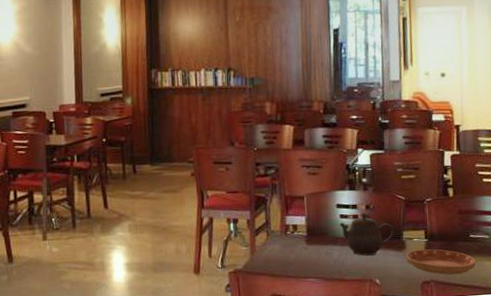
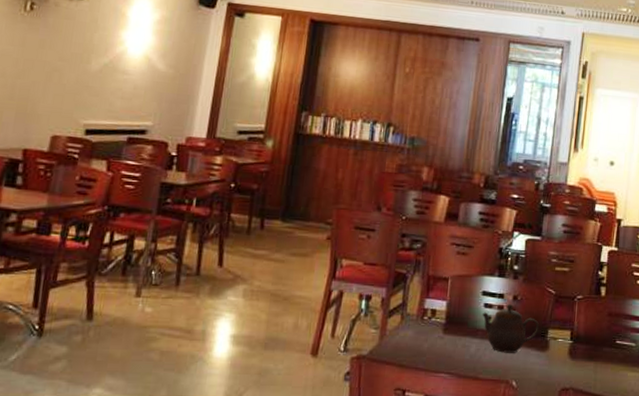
saucer: present [406,249,476,275] -> none [547,352,619,384]

